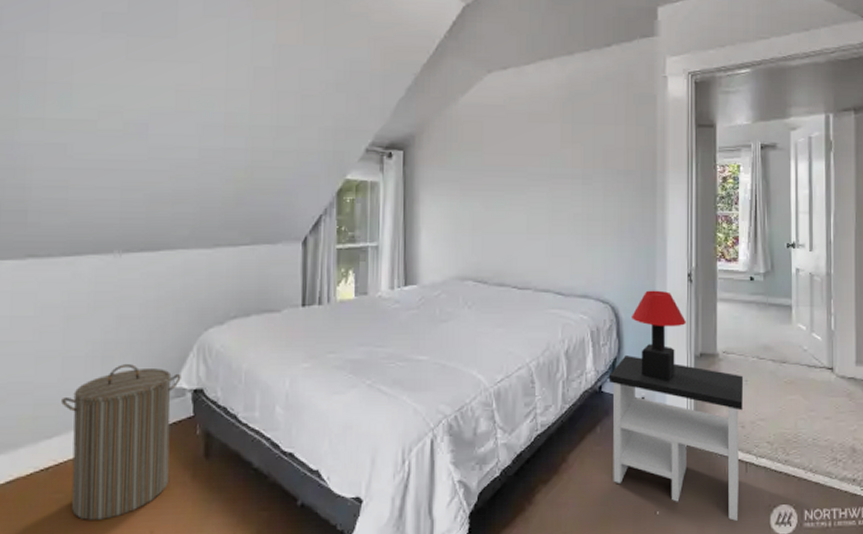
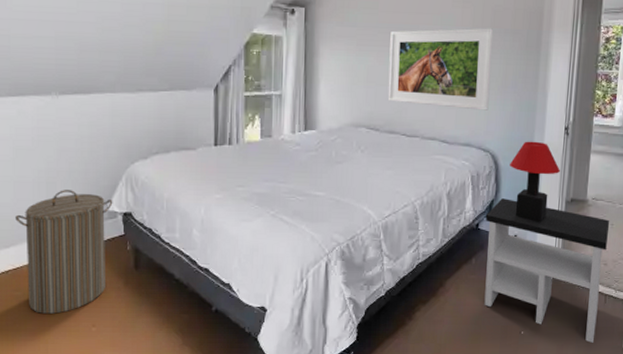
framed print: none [496,169,606,258] -> present [388,28,493,111]

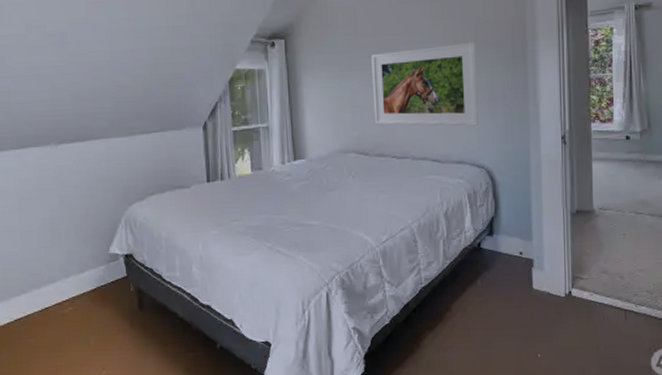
laundry hamper: present [15,190,113,314] -> none [24,235,114,359]
side table: present [484,198,610,343] -> none [486,215,622,363]
table lamp: present [510,141,560,223] -> none [507,153,561,238]

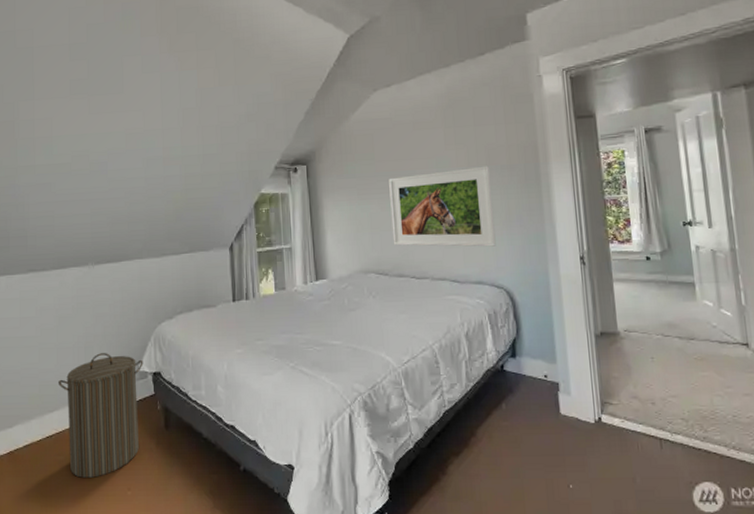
laundry hamper: none [24,235,114,359] -> present [58,353,143,478]

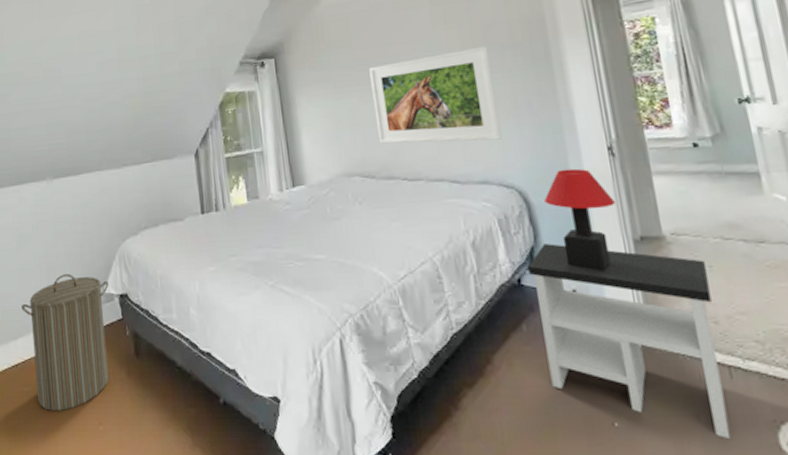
side table: none [509,336,657,497] -> present [527,243,730,438]
table lamp: none [527,273,583,360] -> present [544,168,615,271]

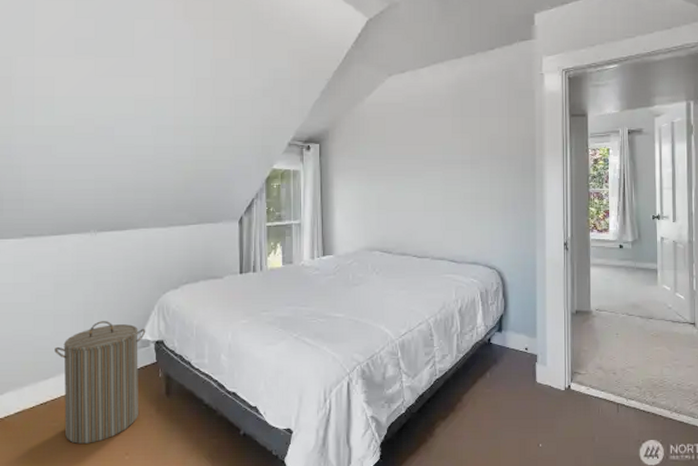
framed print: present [369,46,502,144] -> none [398,155,492,230]
side table: present [527,243,730,438] -> none [496,313,615,453]
table lamp: present [544,168,615,271] -> none [515,257,563,335]

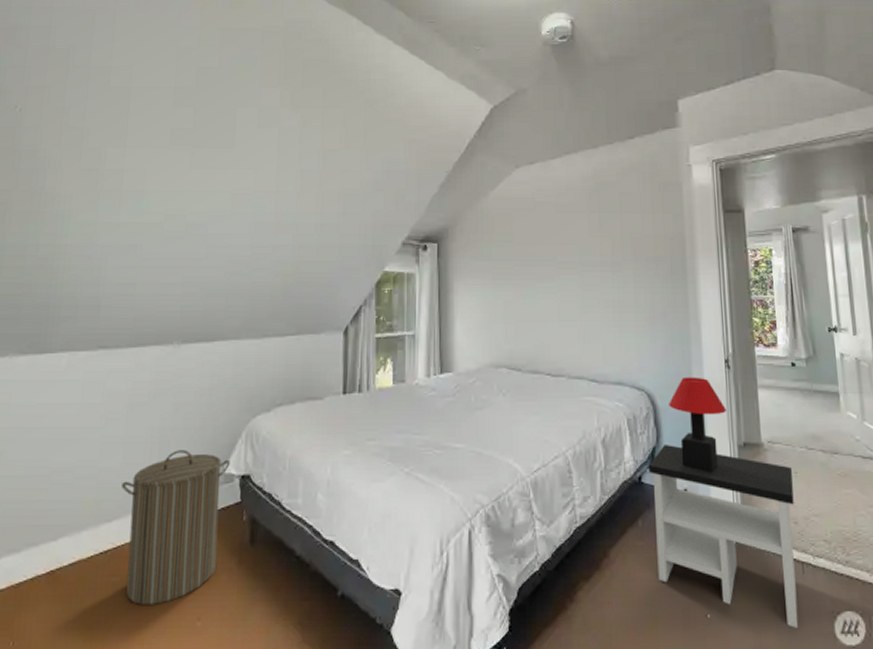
side table: none [496,313,615,453] -> present [648,445,799,628]
table lamp: none [515,257,563,335] -> present [669,377,726,473]

